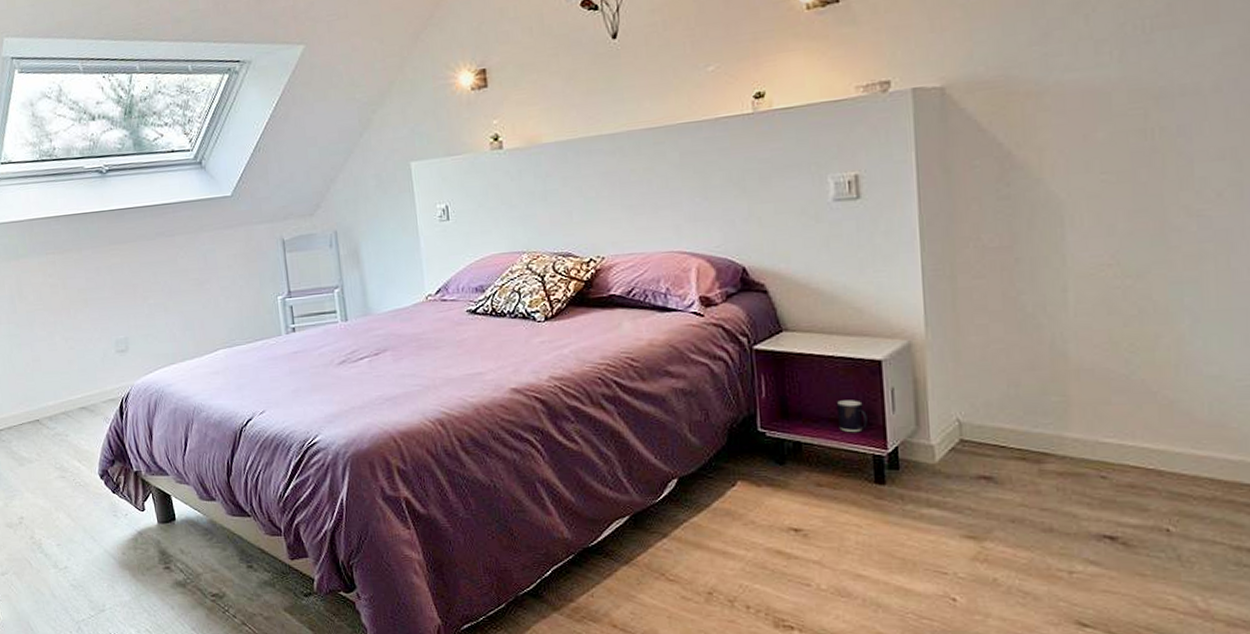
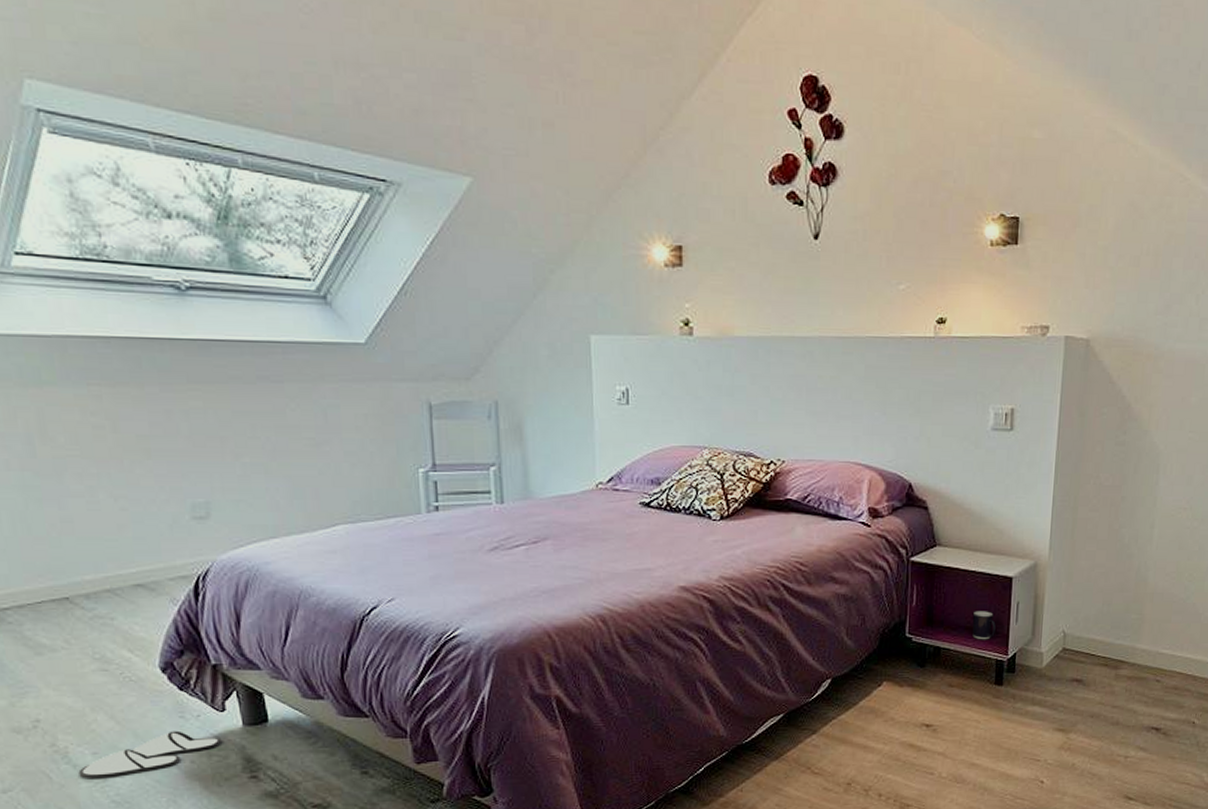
slippers: none [48,527,143,566] -> present [78,730,221,779]

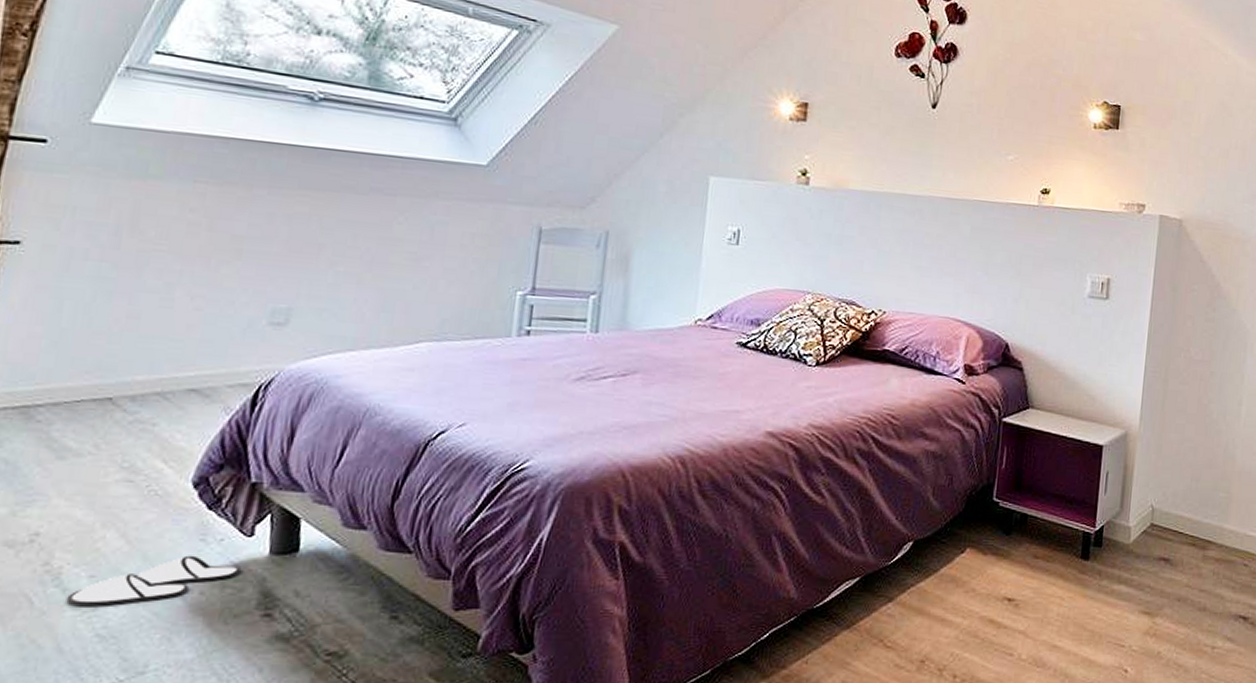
mug: present [972,611,997,640] -> none [1060,478,1085,510]

